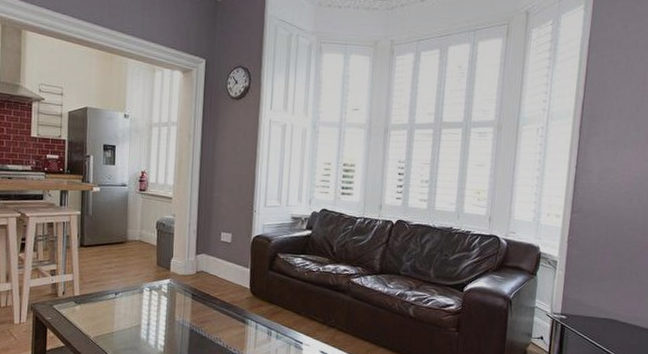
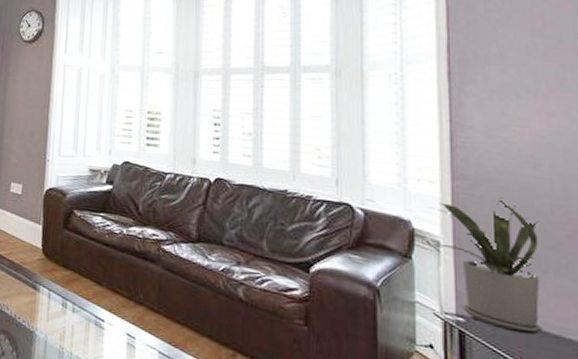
house plant: none [552,225,624,324] -> present [430,197,542,335]

